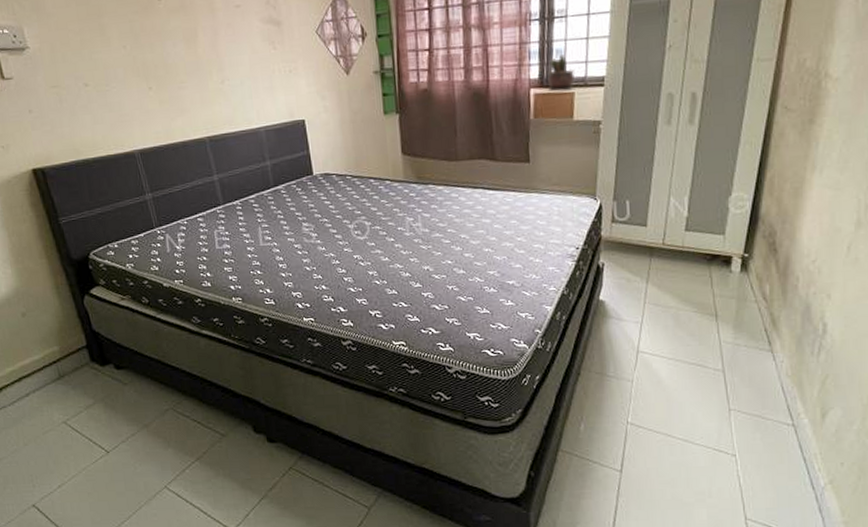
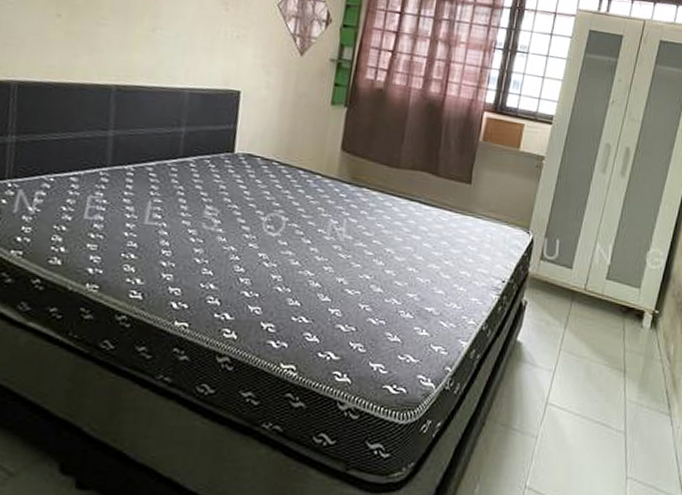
potted cactus: present [547,55,575,92] -> none [499,86,527,122]

